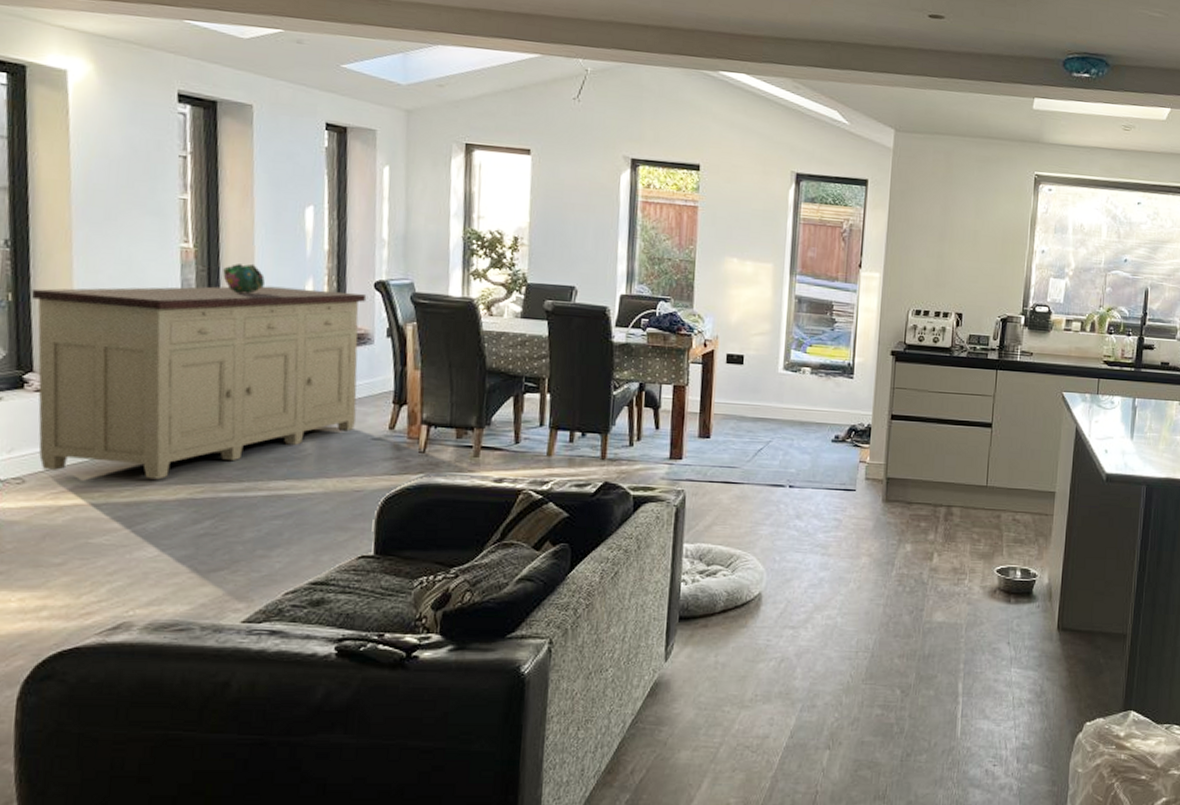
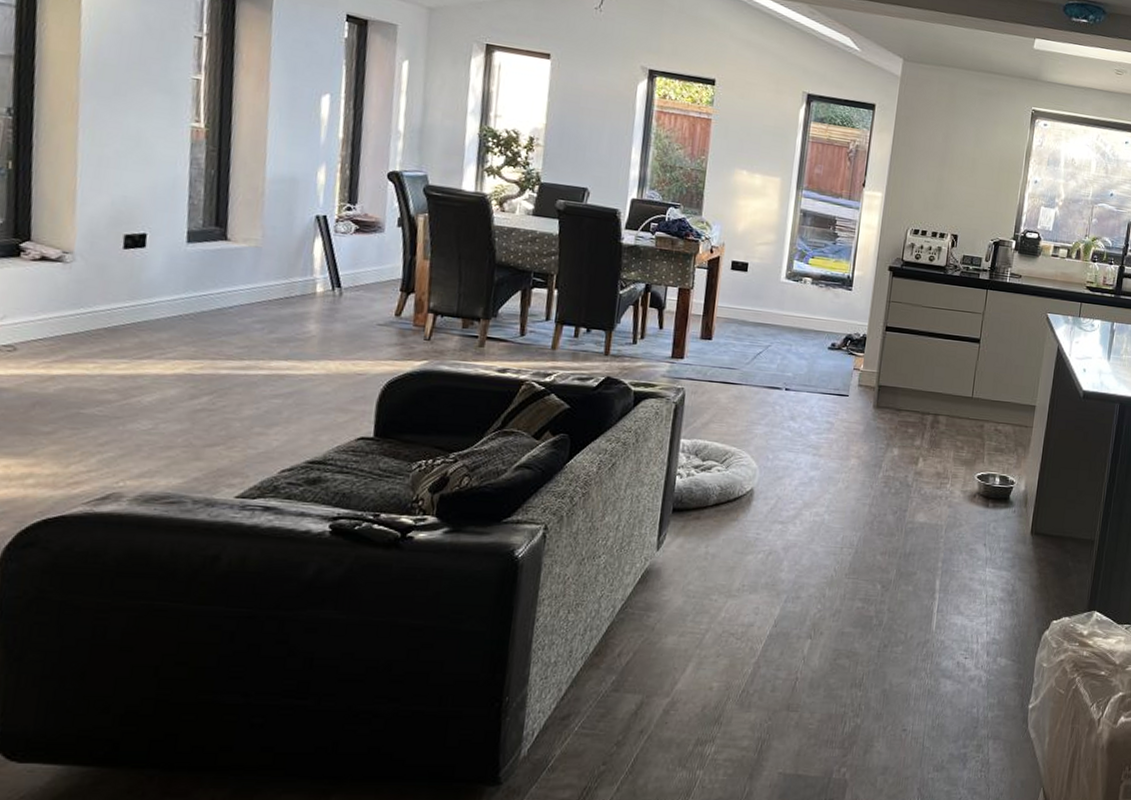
sideboard: present [31,285,367,480] -> none [32,158,380,354]
decorative bowl: present [223,263,265,294] -> none [233,146,277,176]

